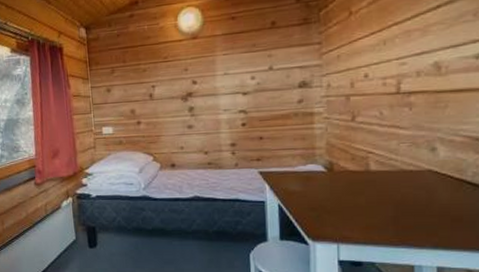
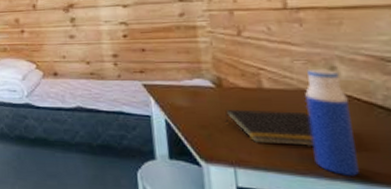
notepad: none [333,190,409,222] -> present [225,109,314,148]
water bottle: none [405,151,443,244] -> present [304,70,359,176]

